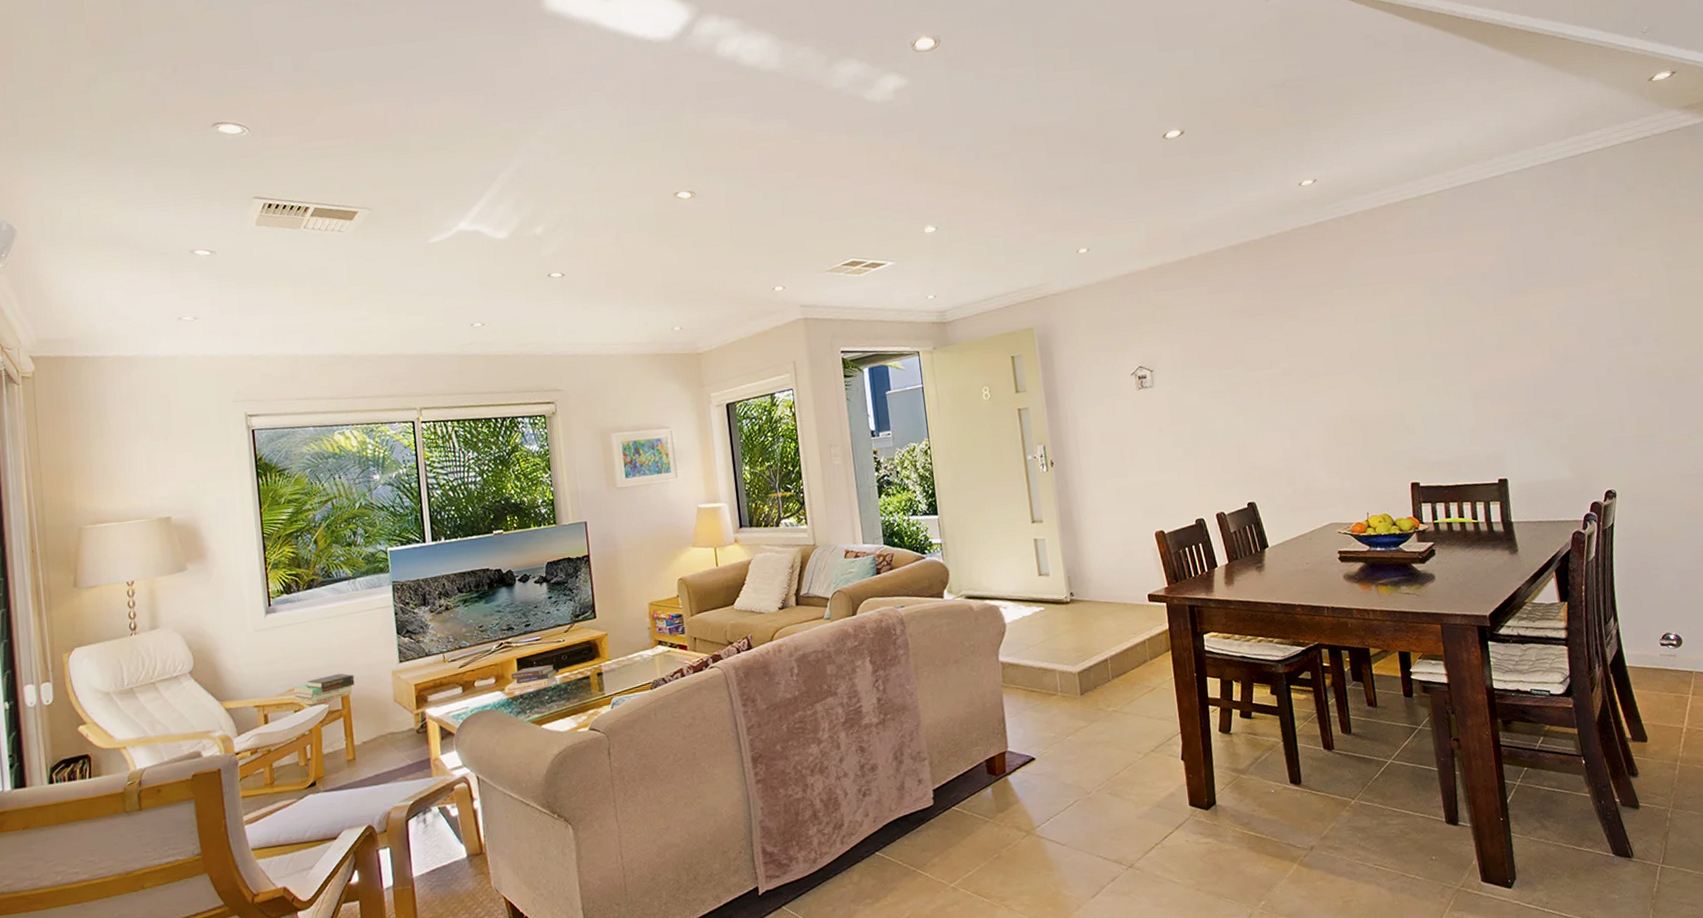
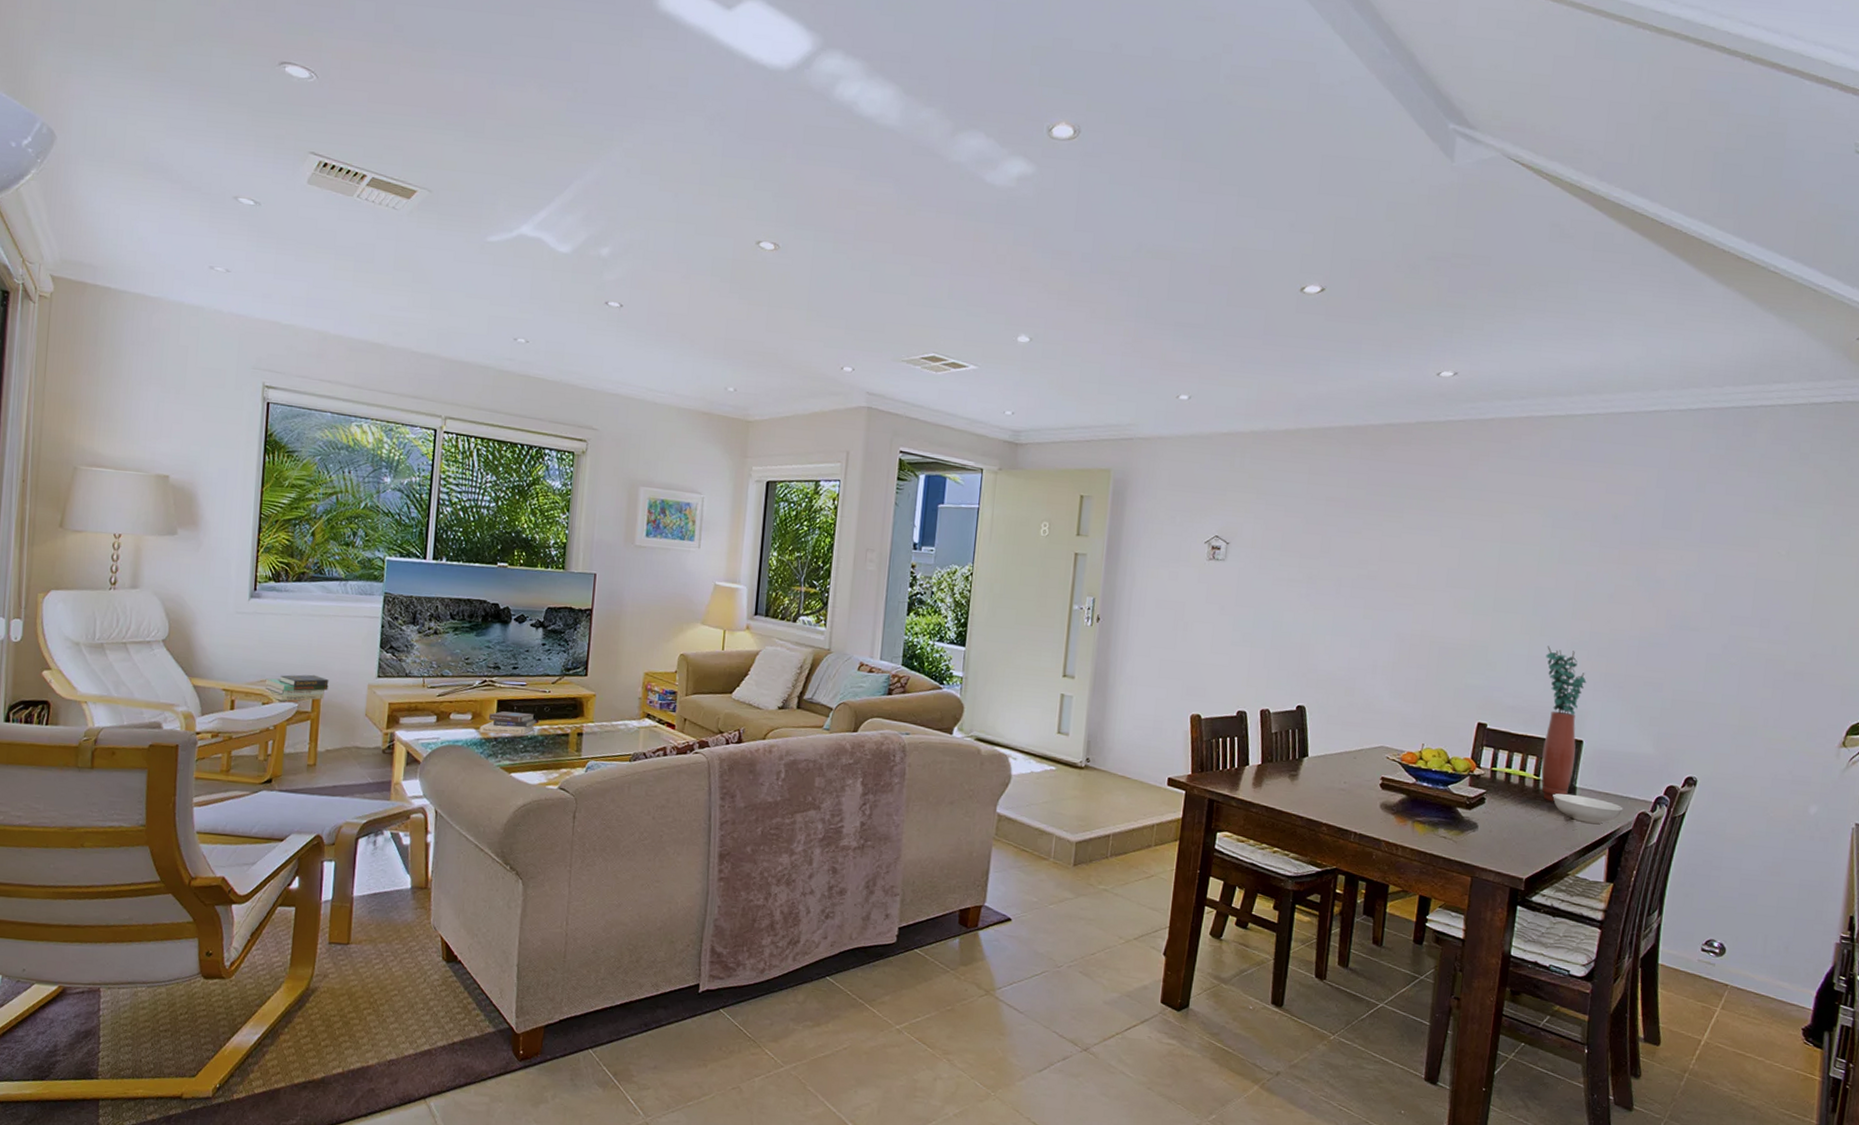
vase: none [1454,400,1506,541] -> present [1541,646,1587,803]
bowl: none [1493,528,1558,553] -> present [1552,793,1623,825]

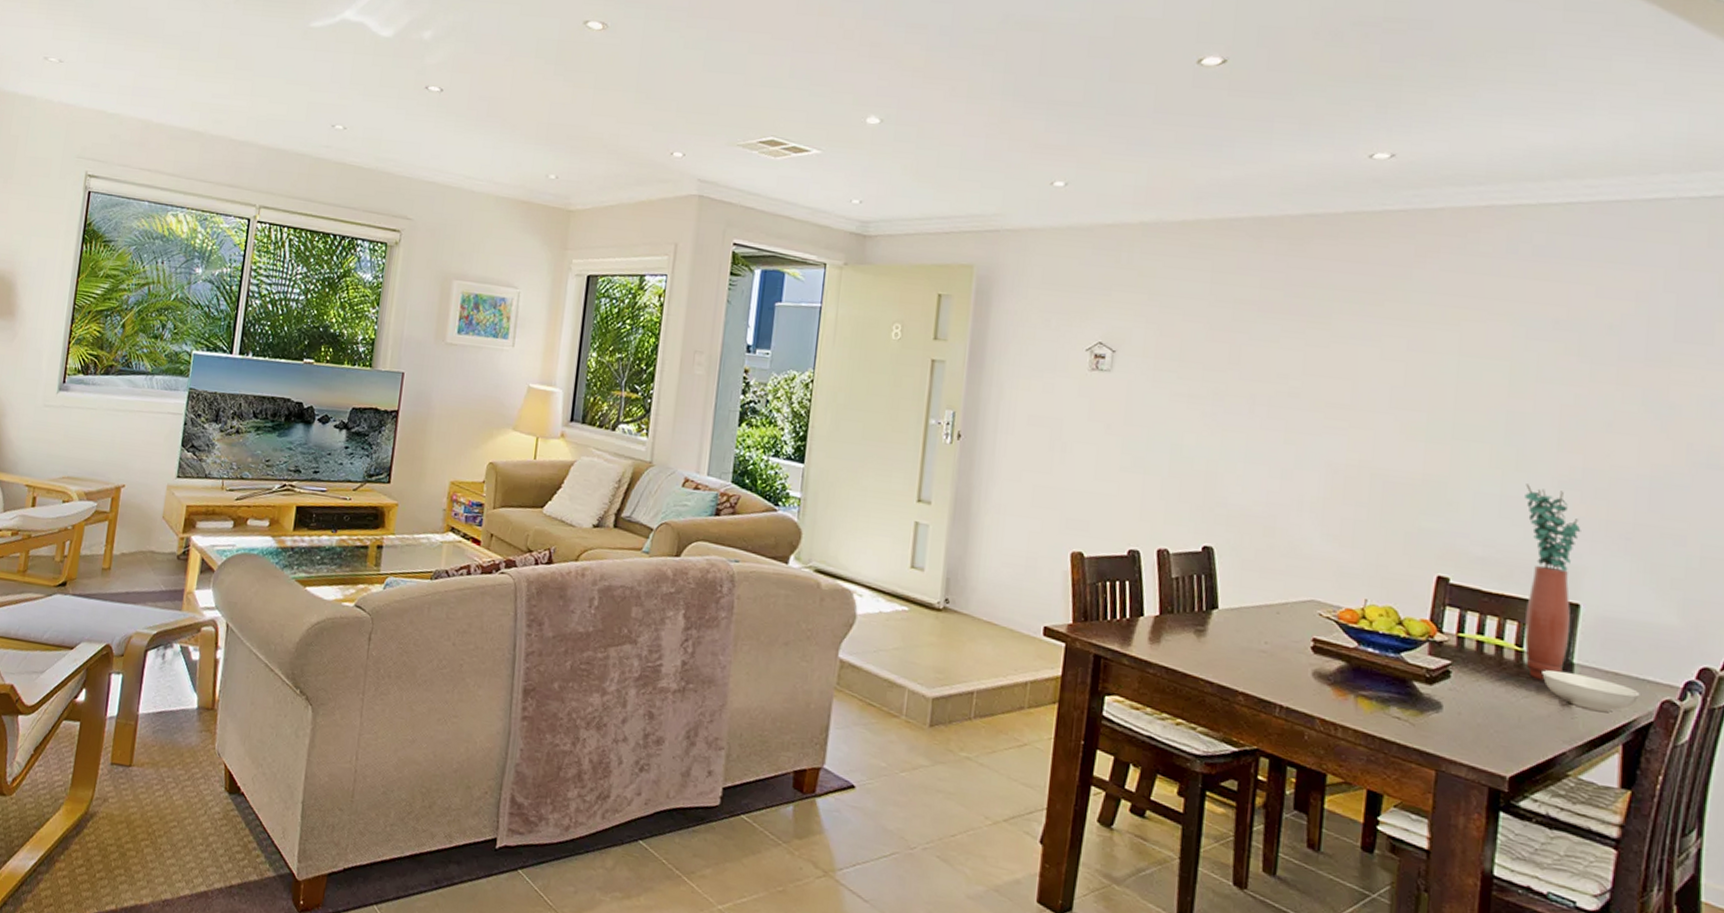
books: present [261,674,329,702] -> none [62,472,129,500]
books: present [479,711,536,735] -> none [276,518,335,546]

